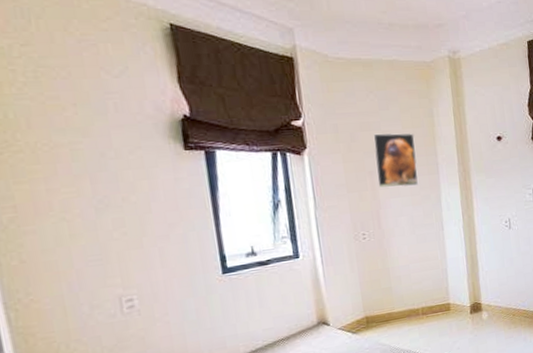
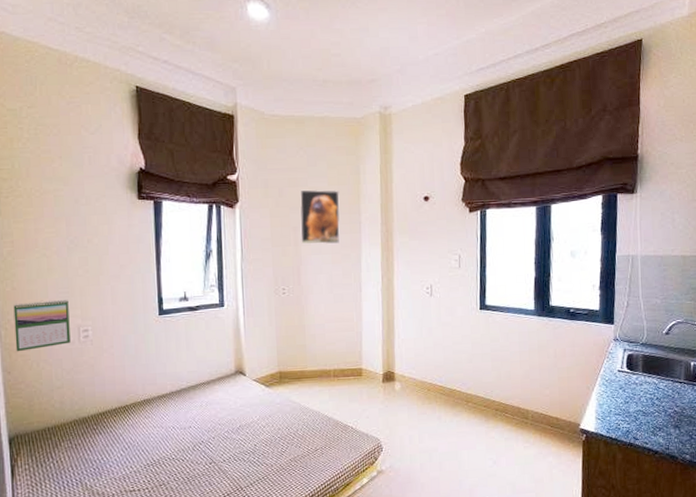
calendar: none [24,267,111,335] -> present [13,299,71,352]

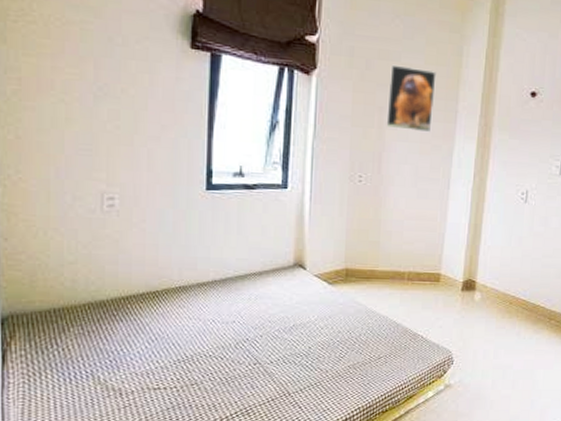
calendar: present [13,299,71,352] -> none [16,156,91,216]

